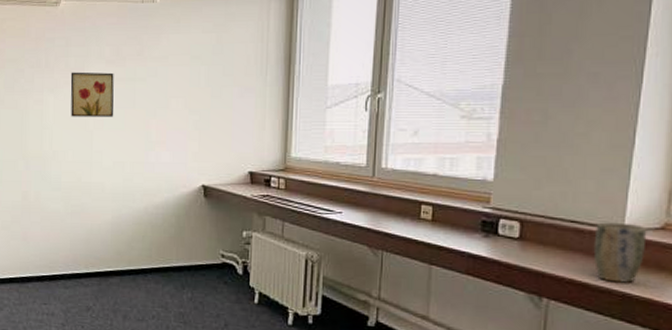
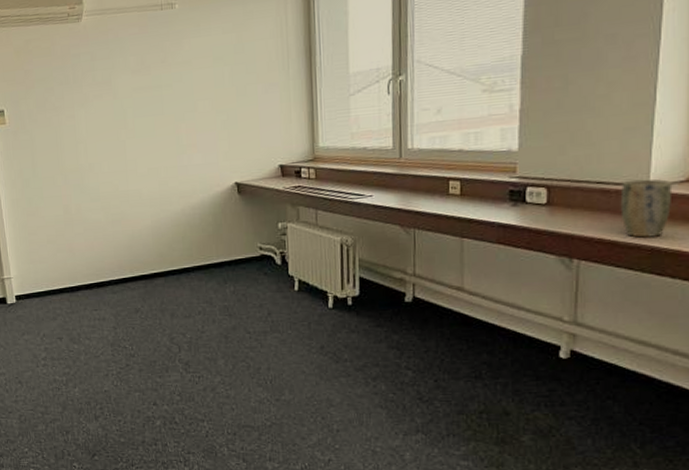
wall art: present [70,72,114,117] -> none [98,82,144,129]

